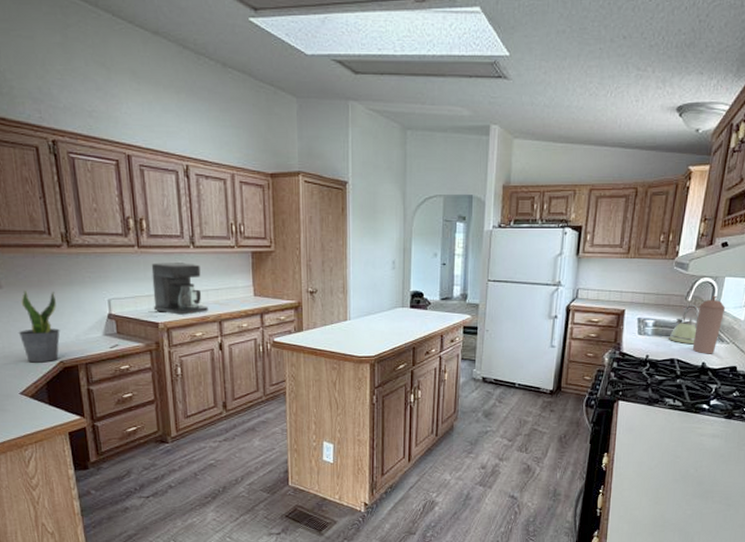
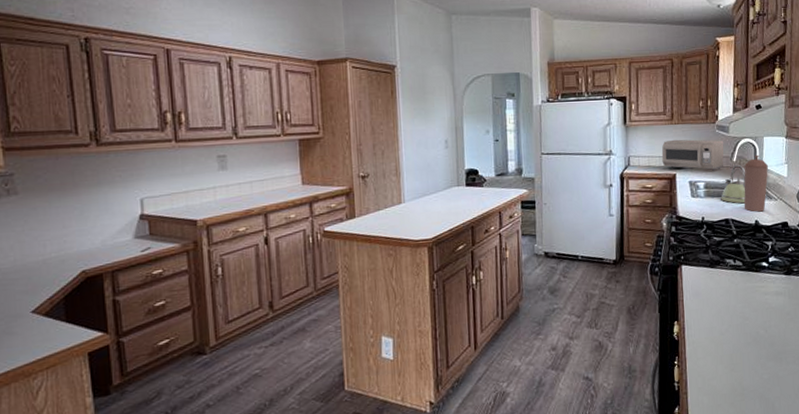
potted plant: present [18,289,60,363] -> none [33,194,84,276]
coffee maker: present [151,263,209,316] -> none [190,154,254,211]
microwave: none [612,274,681,310] -> present [661,139,724,172]

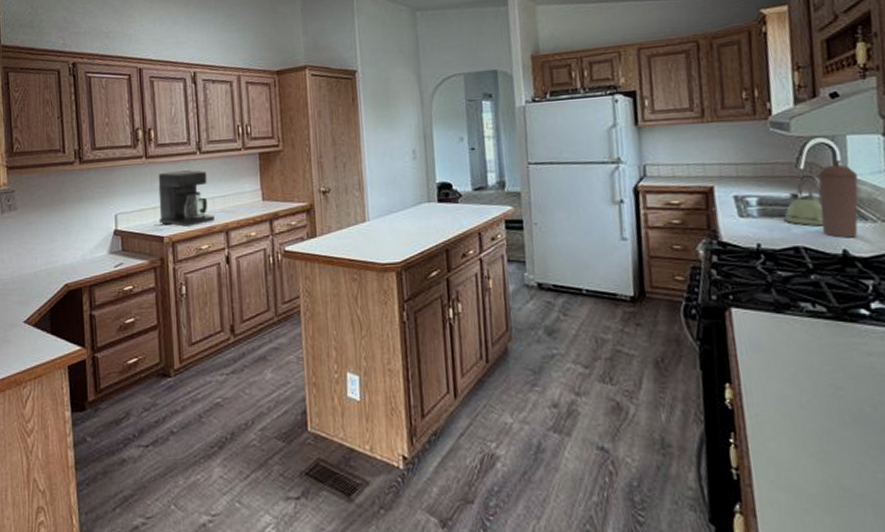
coffee maker: none [190,154,254,211] -> present [158,170,216,228]
microwave: present [661,139,724,172] -> none [690,141,786,184]

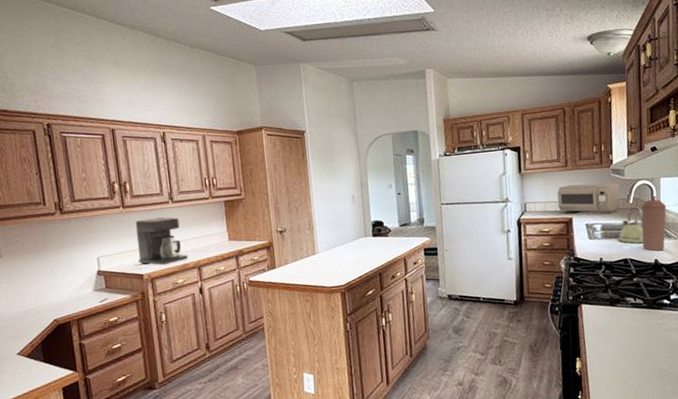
microwave: none [690,141,786,184] -> present [557,183,620,214]

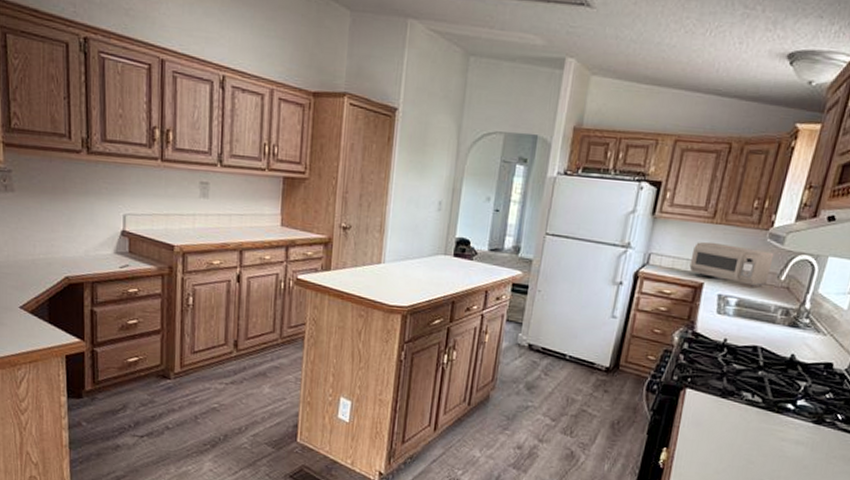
coffee maker: present [135,217,189,266] -> none [170,179,231,241]
kettle: present [618,206,644,244] -> none [753,284,795,332]
canister: present [641,195,667,252] -> none [780,276,826,346]

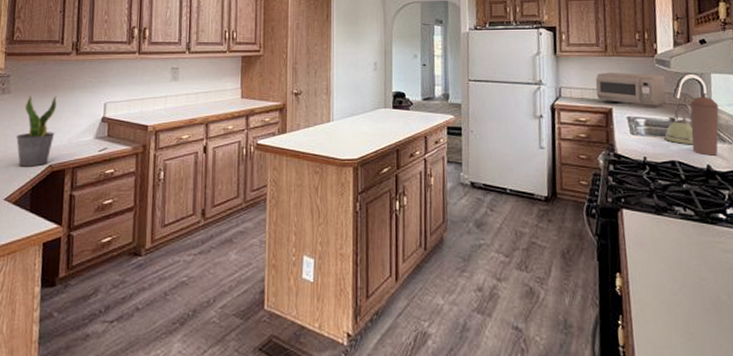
potted plant: none [25,195,69,277] -> present [15,94,57,167]
kettle: none [753,284,795,332] -> present [664,102,694,145]
canister: none [780,276,826,346] -> present [690,92,719,156]

